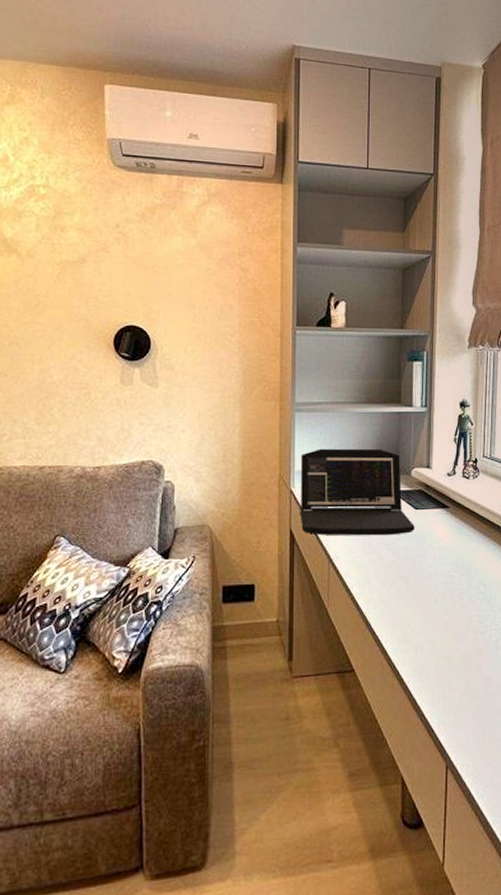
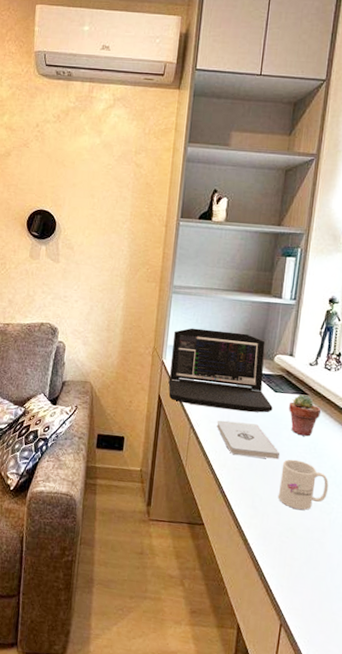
notepad: none [357,547,427,586] -> present [216,420,280,460]
mug: none [430,580,479,634] -> present [279,459,329,510]
potted succulent: none [431,508,463,553] -> present [289,394,321,437]

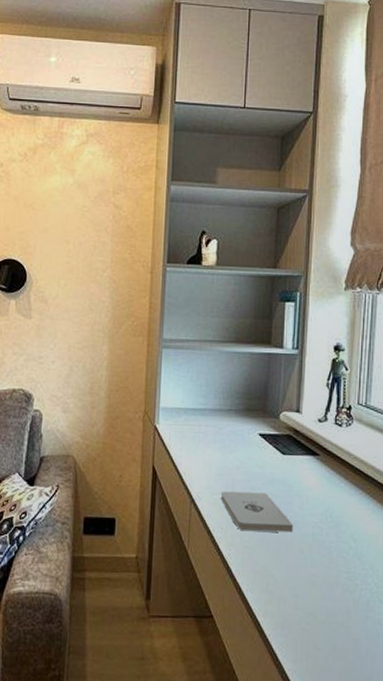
laptop: present [168,328,273,413] -> none [163,386,282,480]
mug: present [279,459,329,510] -> none [295,531,349,589]
potted succulent: present [289,394,321,437] -> none [299,455,334,503]

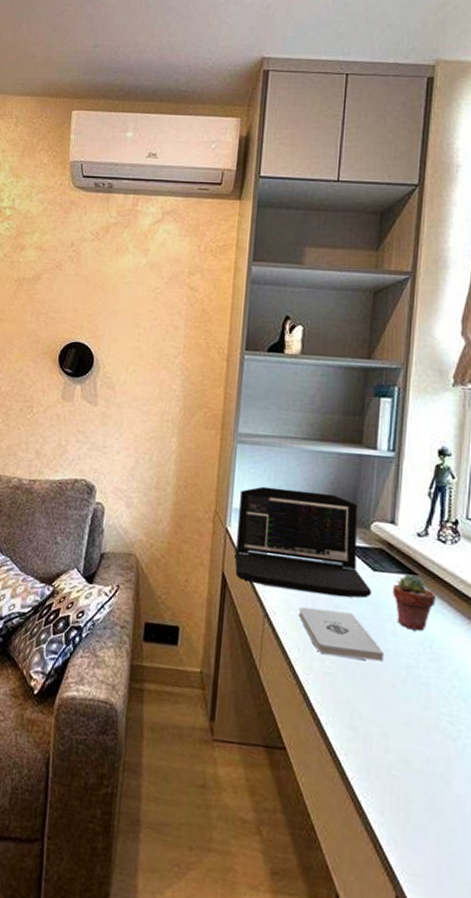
laptop: none [163,386,282,480] -> present [234,486,372,599]
potted succulent: none [299,455,334,503] -> present [393,574,435,631]

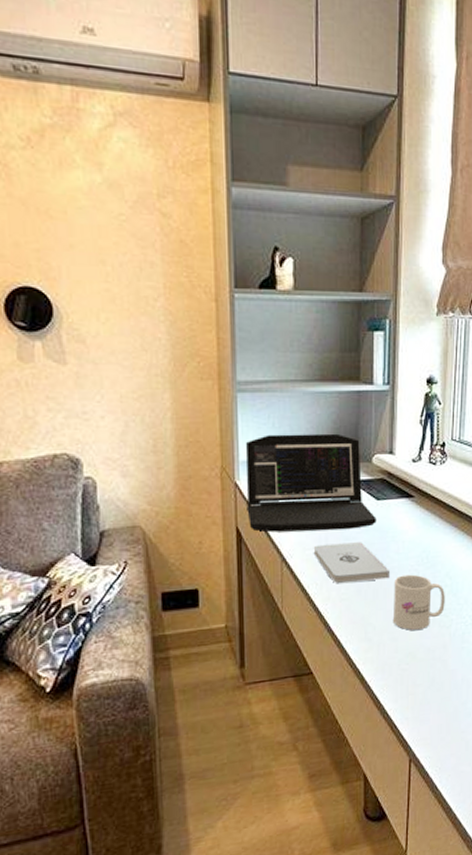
mug: none [385,661,452,733] -> present [394,574,445,630]
potted succulent: present [393,574,435,631] -> none [395,497,429,546]

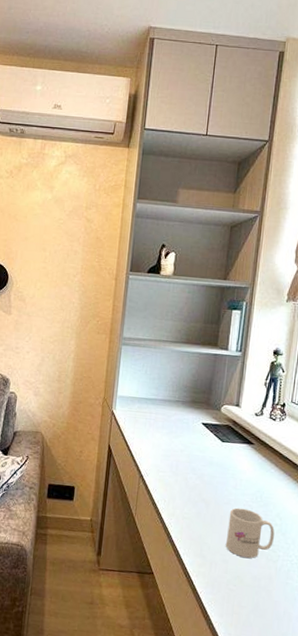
laptop: present [246,433,376,533] -> none [118,379,220,463]
notepad: present [313,542,389,584] -> none [165,469,227,509]

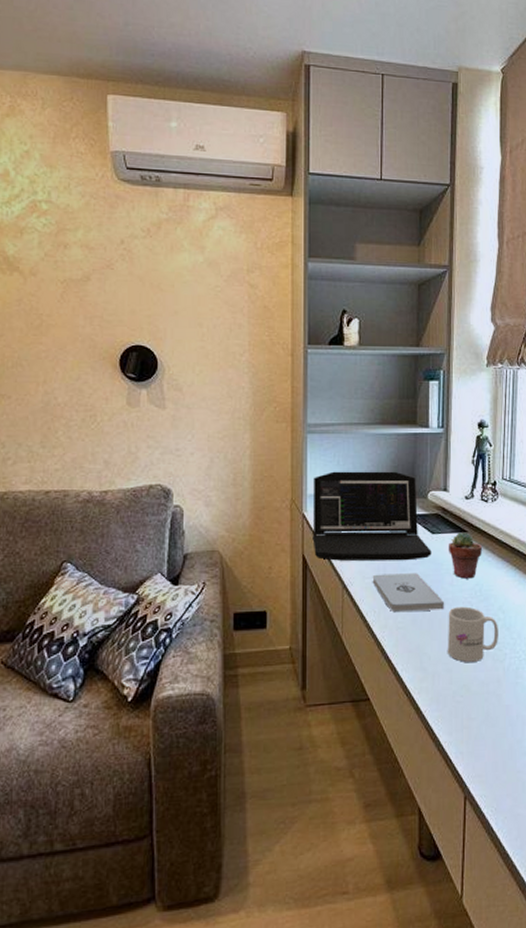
laptop: none [118,379,220,463] -> present [312,471,431,561]
notepad: none [165,469,227,509] -> present [372,573,444,613]
potted succulent: none [235,443,266,486] -> present [449,532,482,579]

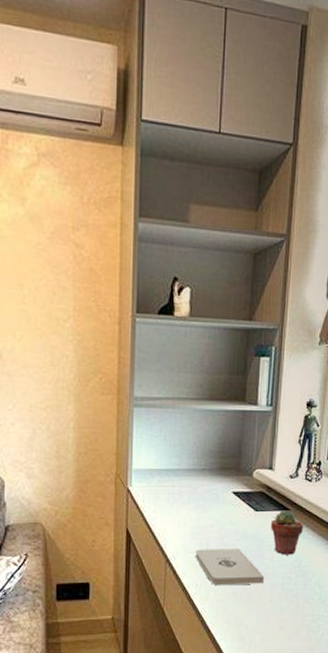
laptop: present [312,471,431,561] -> none [137,446,254,537]
mug: present [448,606,498,662] -> none [265,581,314,632]

